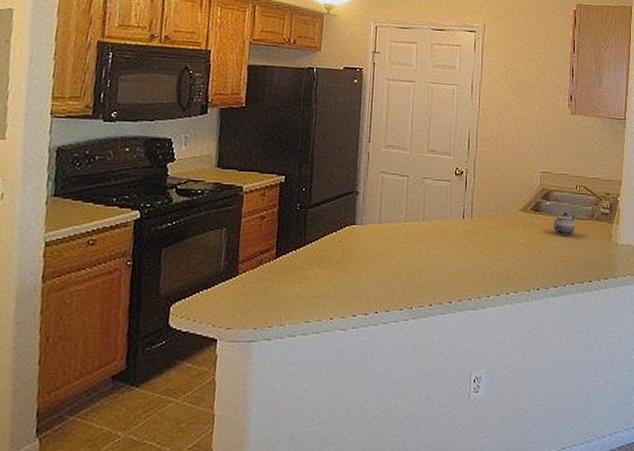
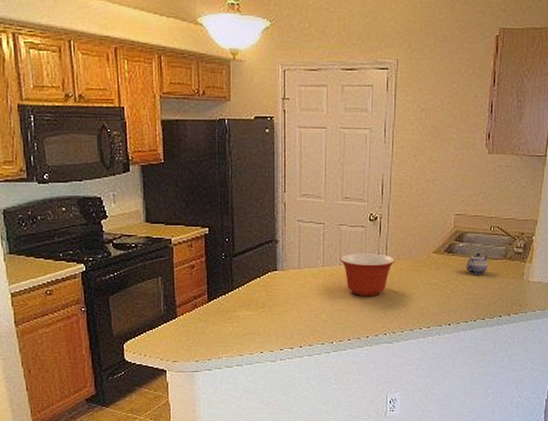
mixing bowl: none [423,208,482,256] -> present [340,252,396,297]

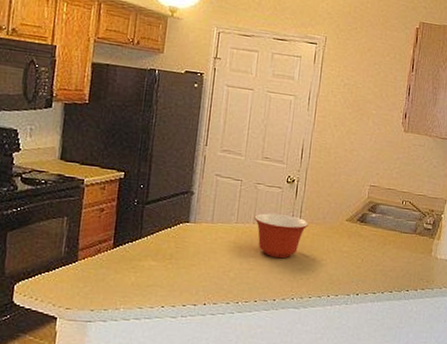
teapot: present [466,252,489,275] -> none [377,224,400,248]

